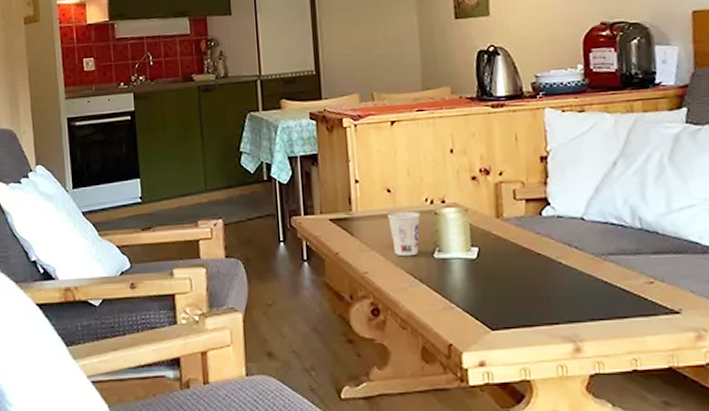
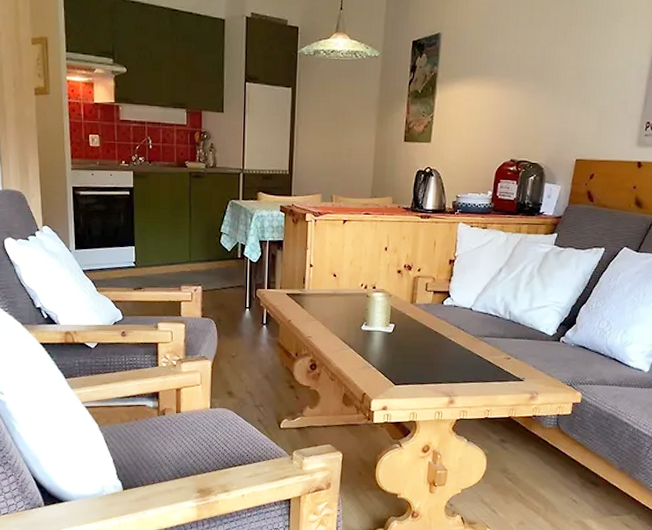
cup: present [387,211,421,257] -> none [331,292,356,327]

